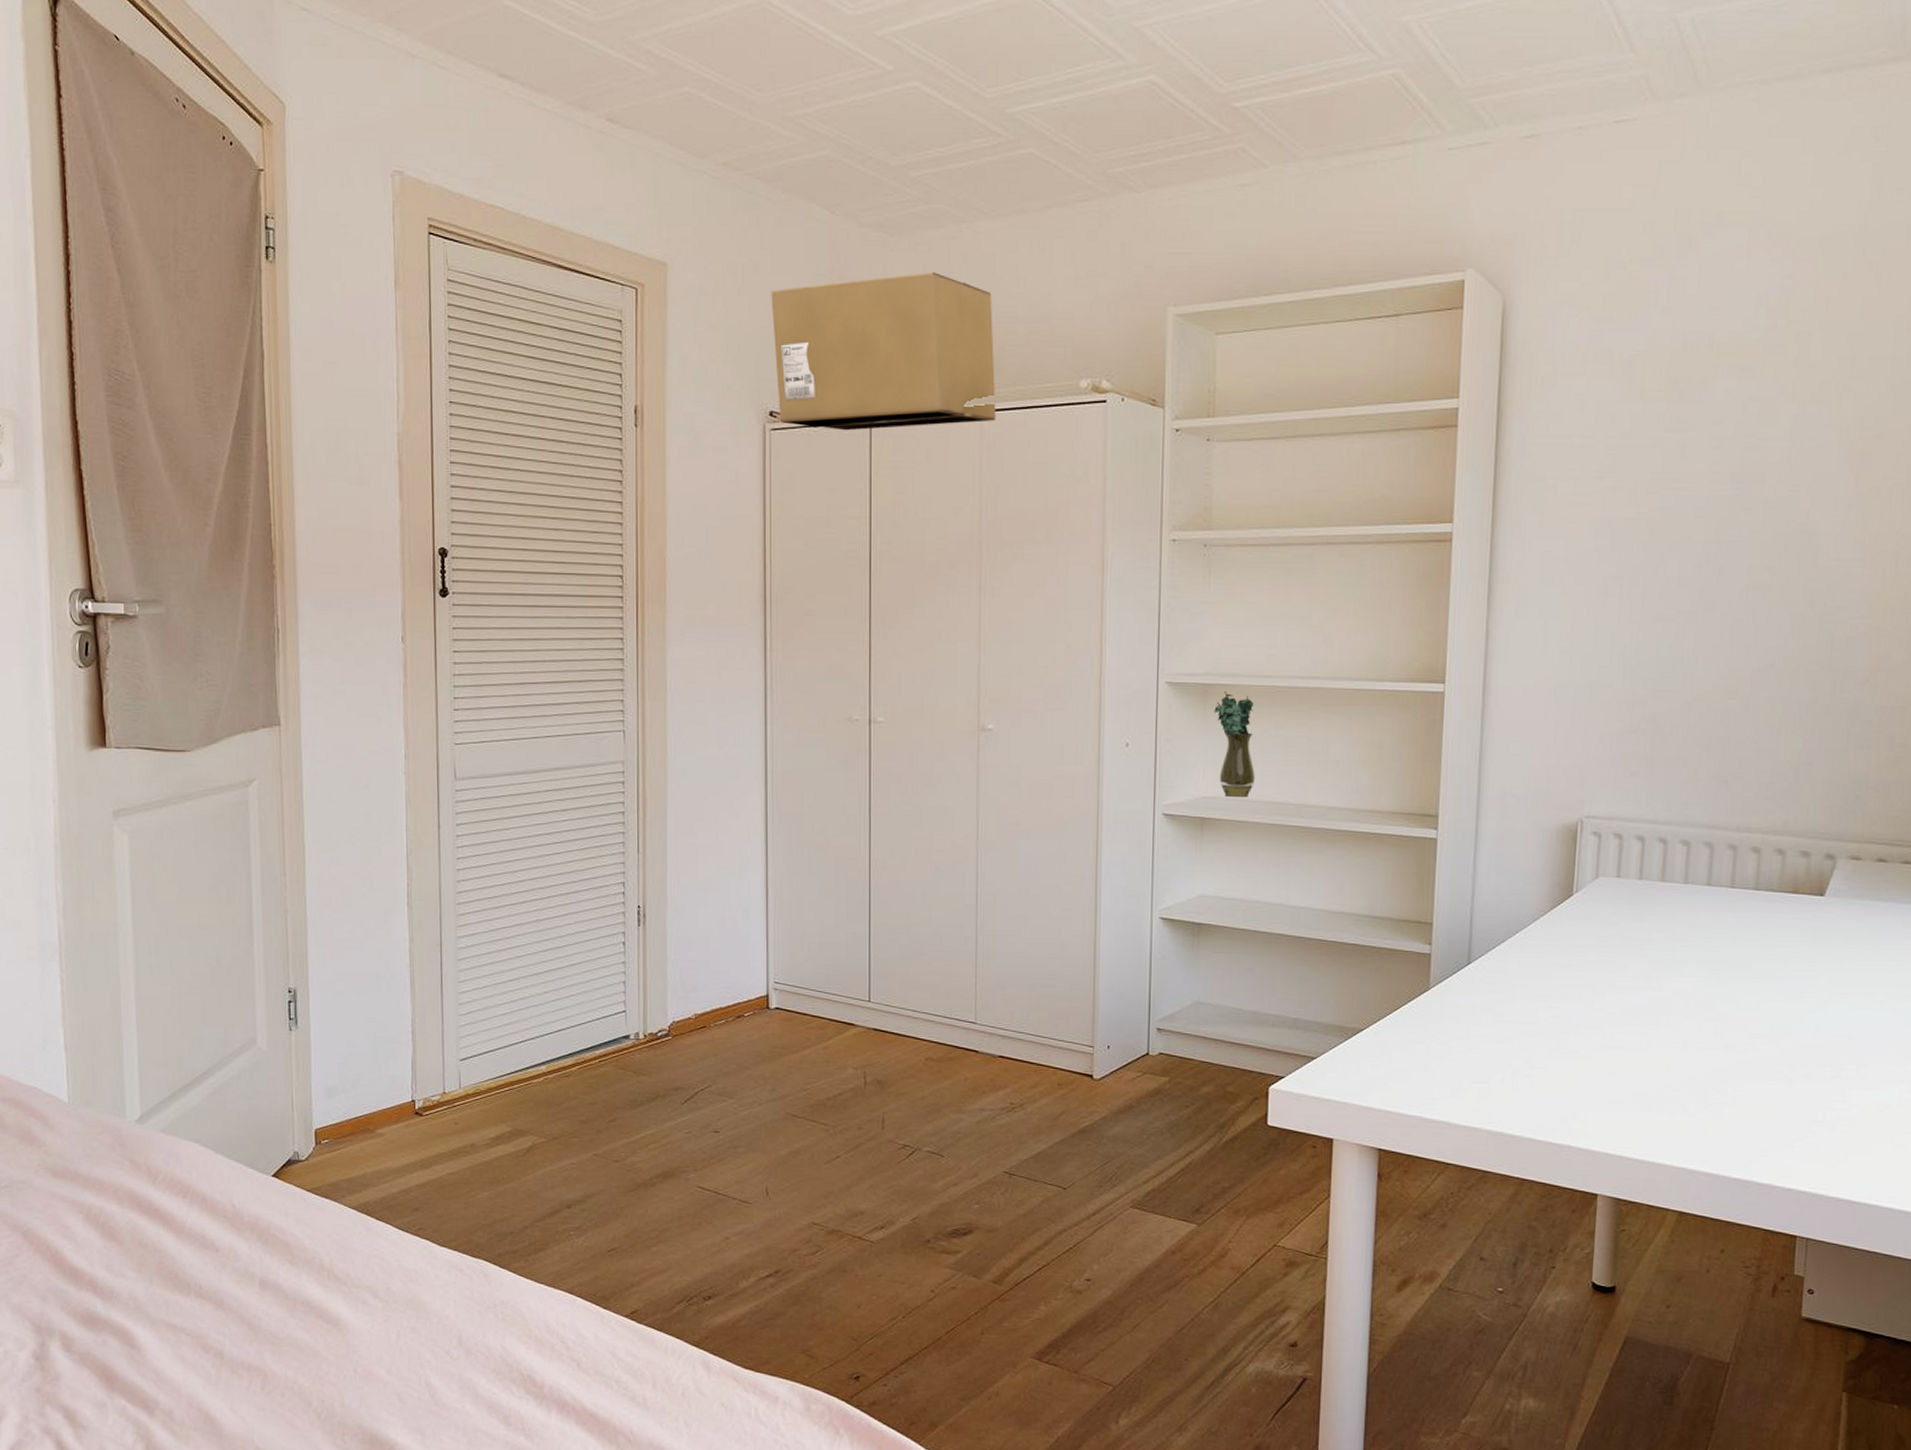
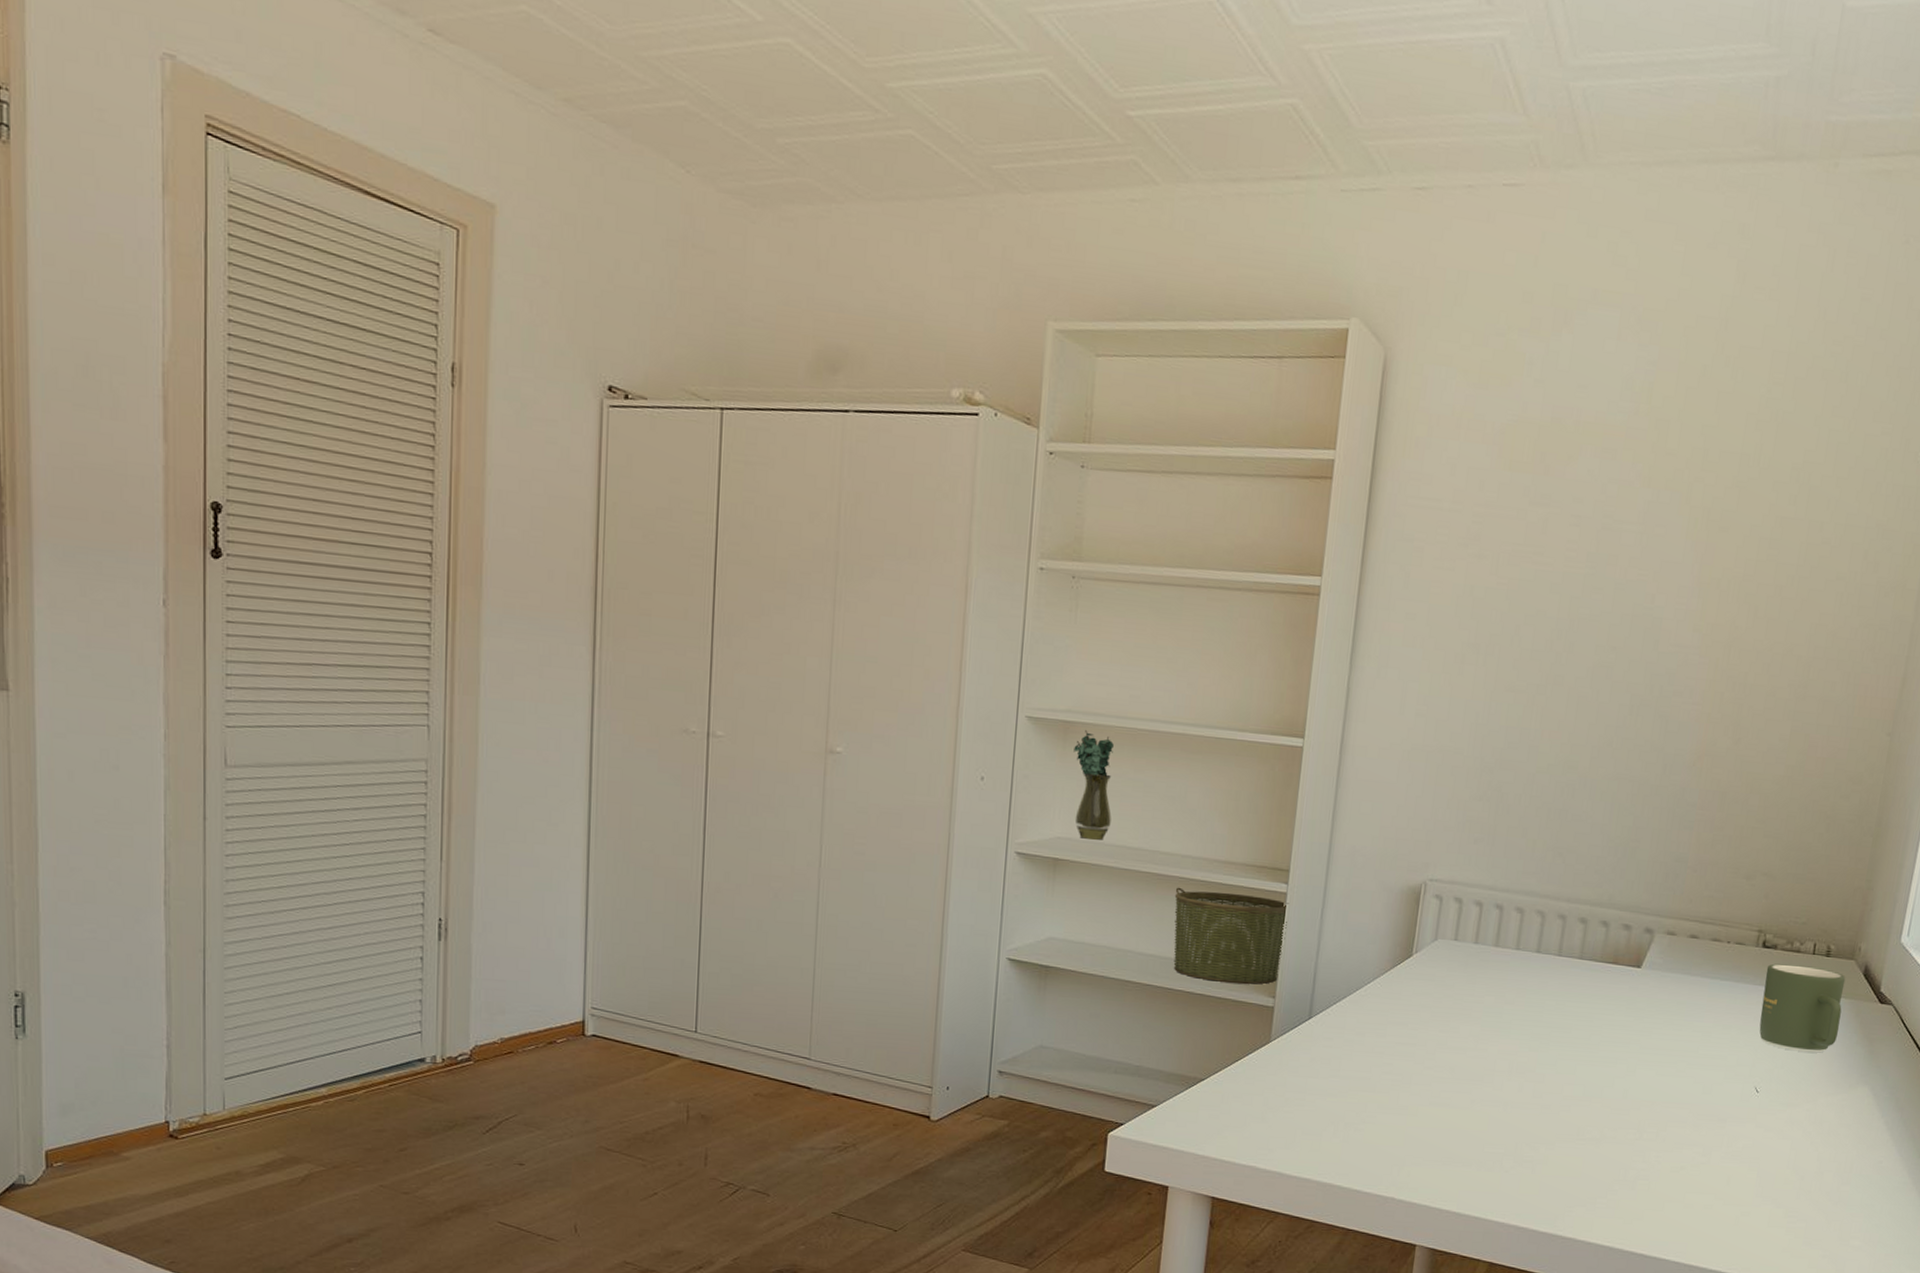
box: present [771,272,996,431] -> none [614,249,862,423]
basket: none [1322,839,1440,932] -> present [1173,887,1289,985]

